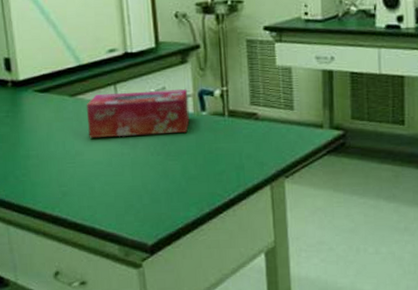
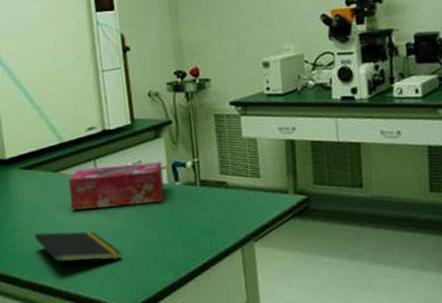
notepad: none [48,160,142,206] -> present [34,231,122,275]

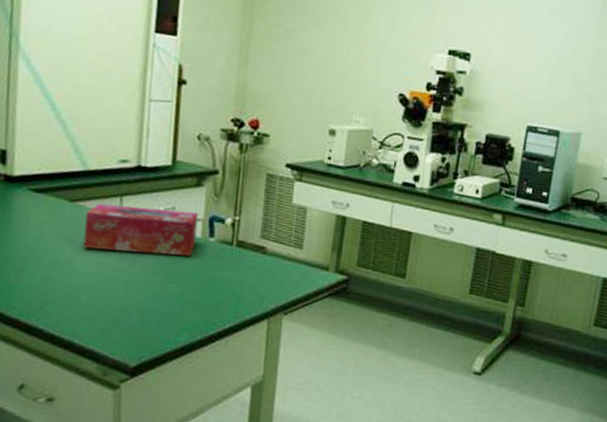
notepad: present [34,231,122,275] -> none [32,266,133,317]

